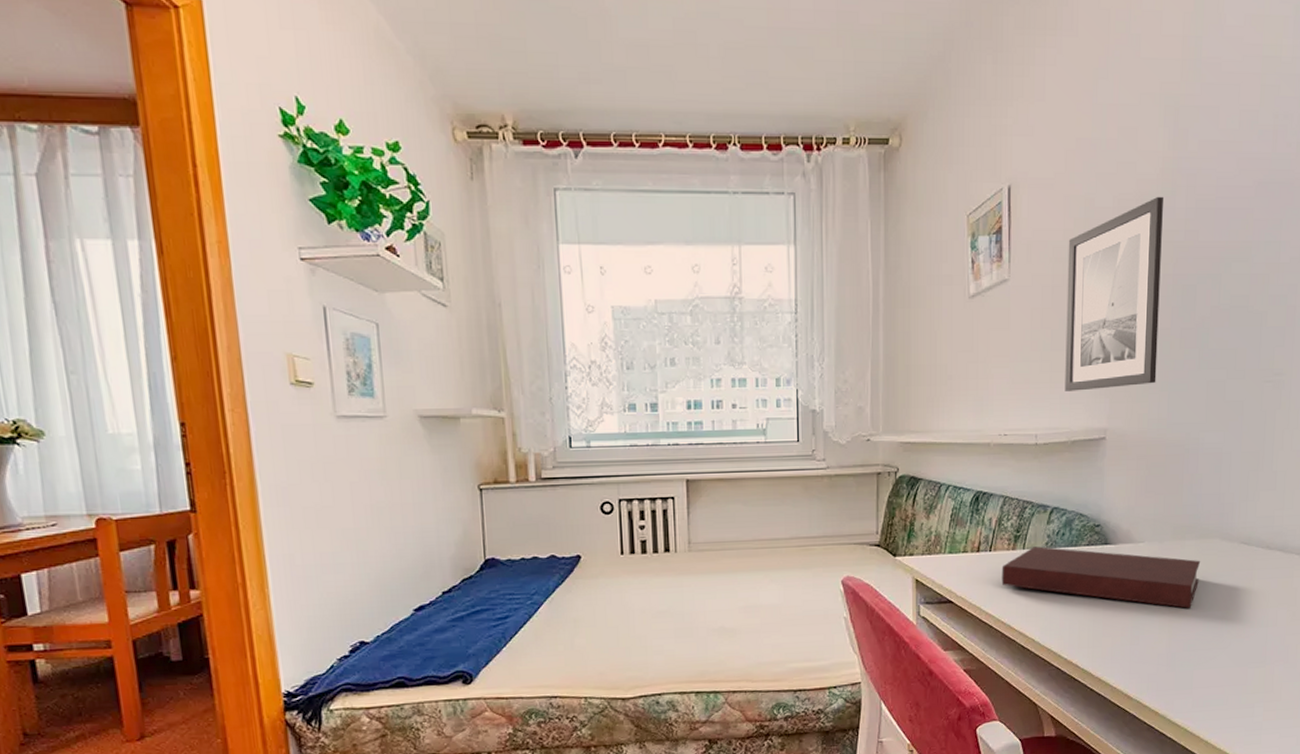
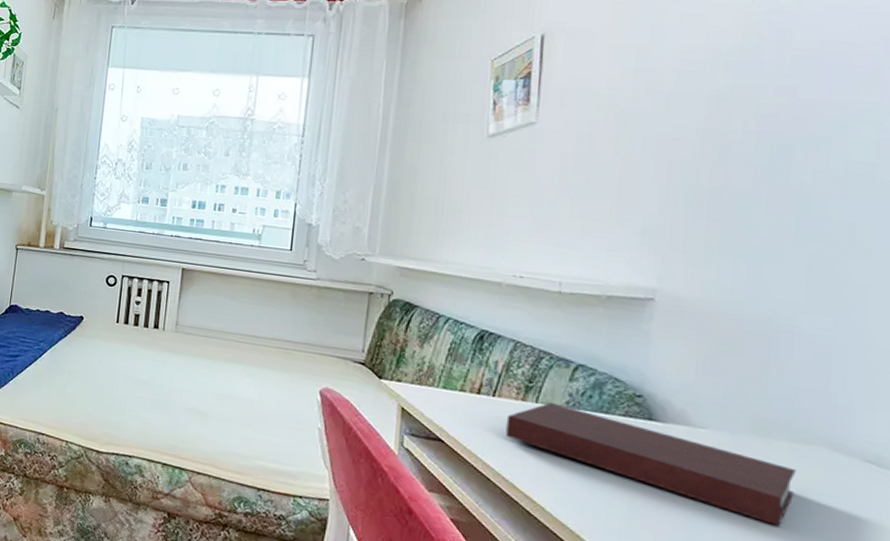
wall art: present [1065,196,1163,391] -> none [600,49,744,249]

